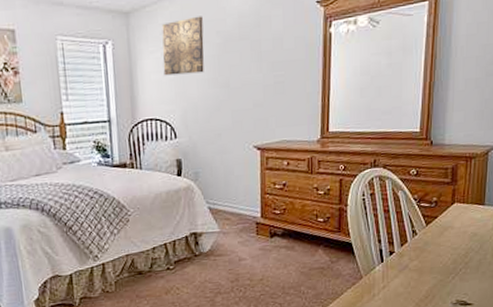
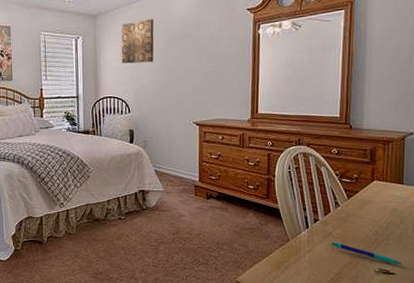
pen: none [407,274,482,294] -> present [331,241,404,265]

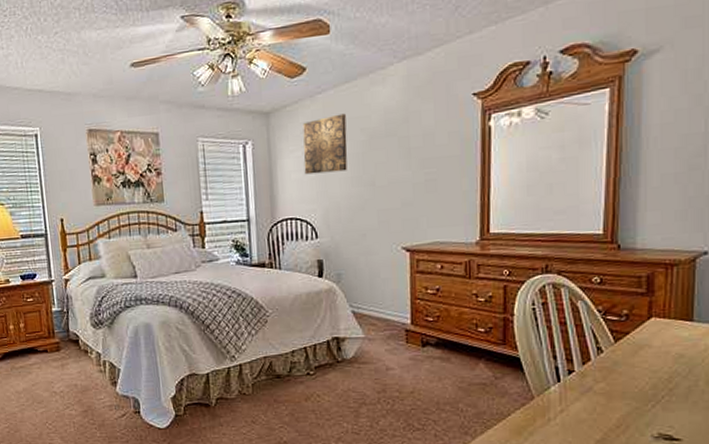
pen: present [331,241,404,265] -> none [591,398,693,428]

